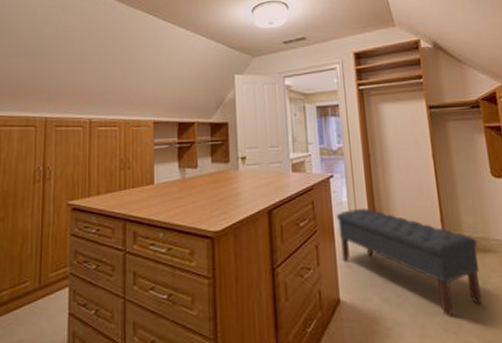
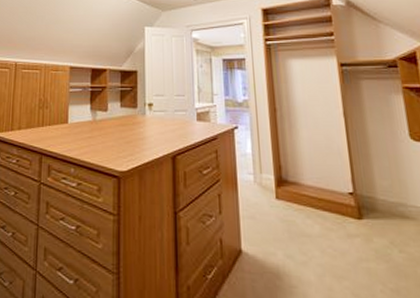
bench: present [336,208,483,318] -> none [240,161,399,283]

